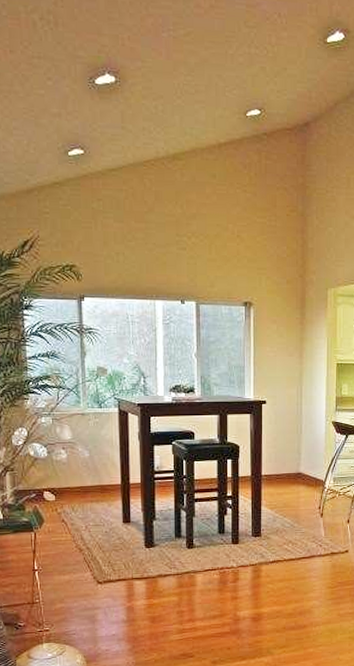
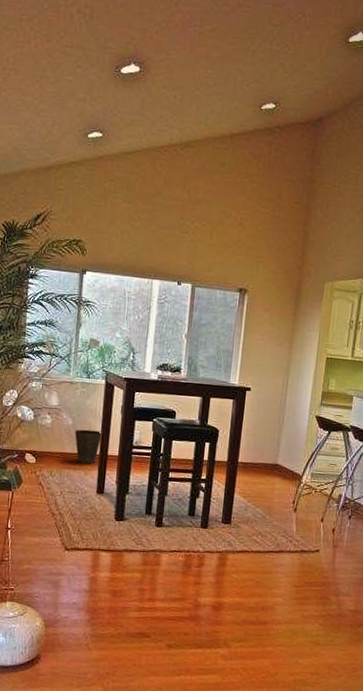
waste basket: none [92,460,122,494] -> present [74,429,103,464]

